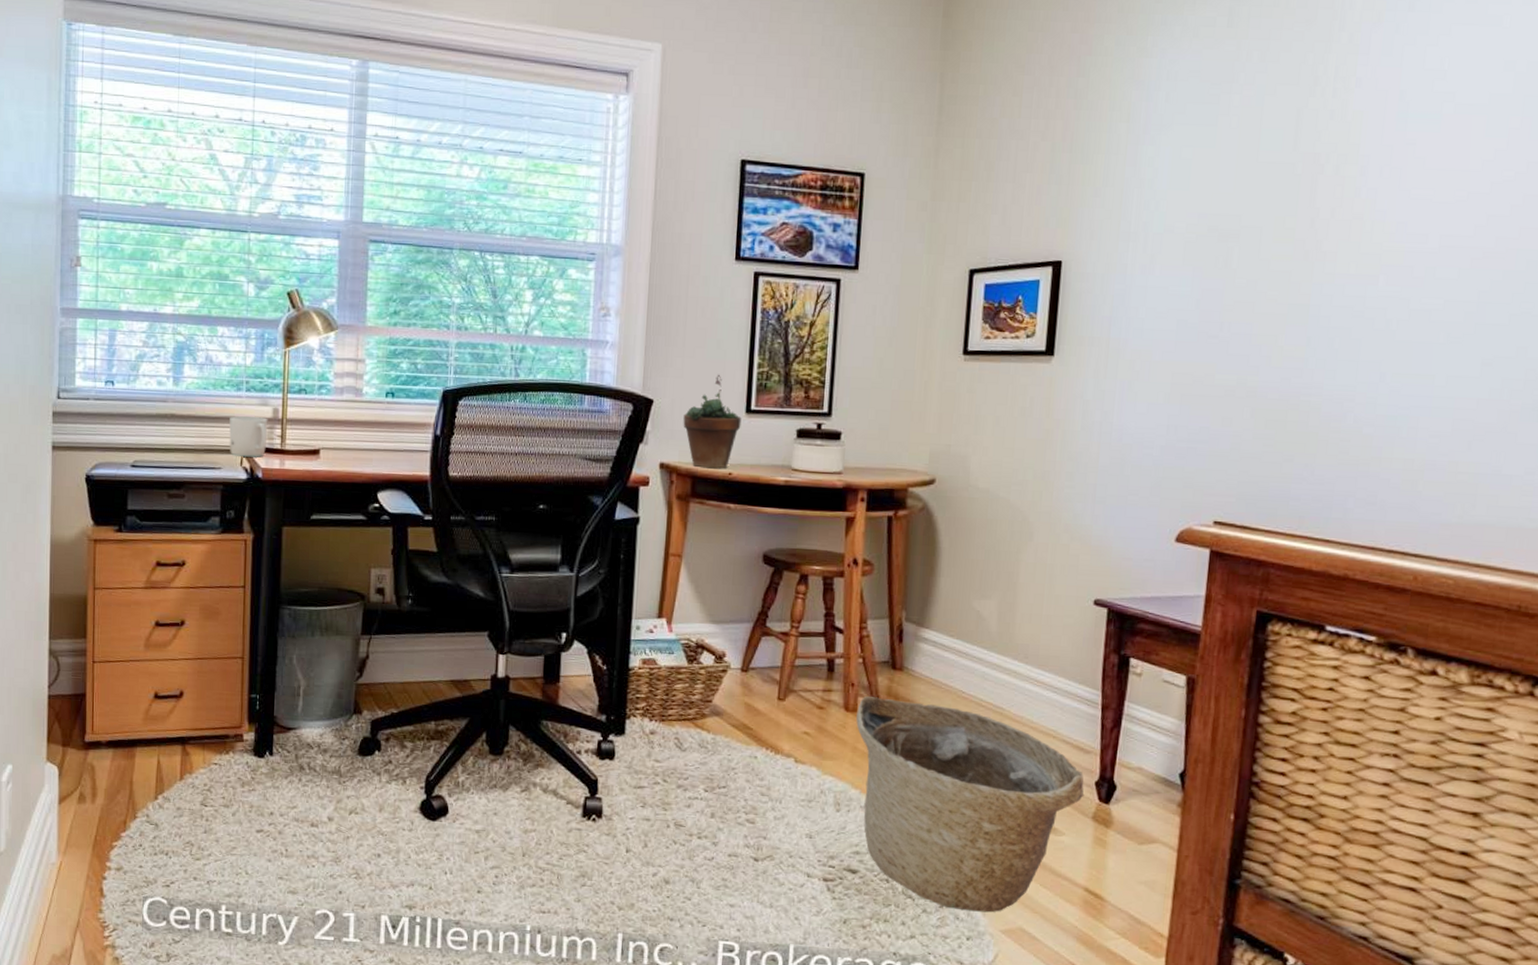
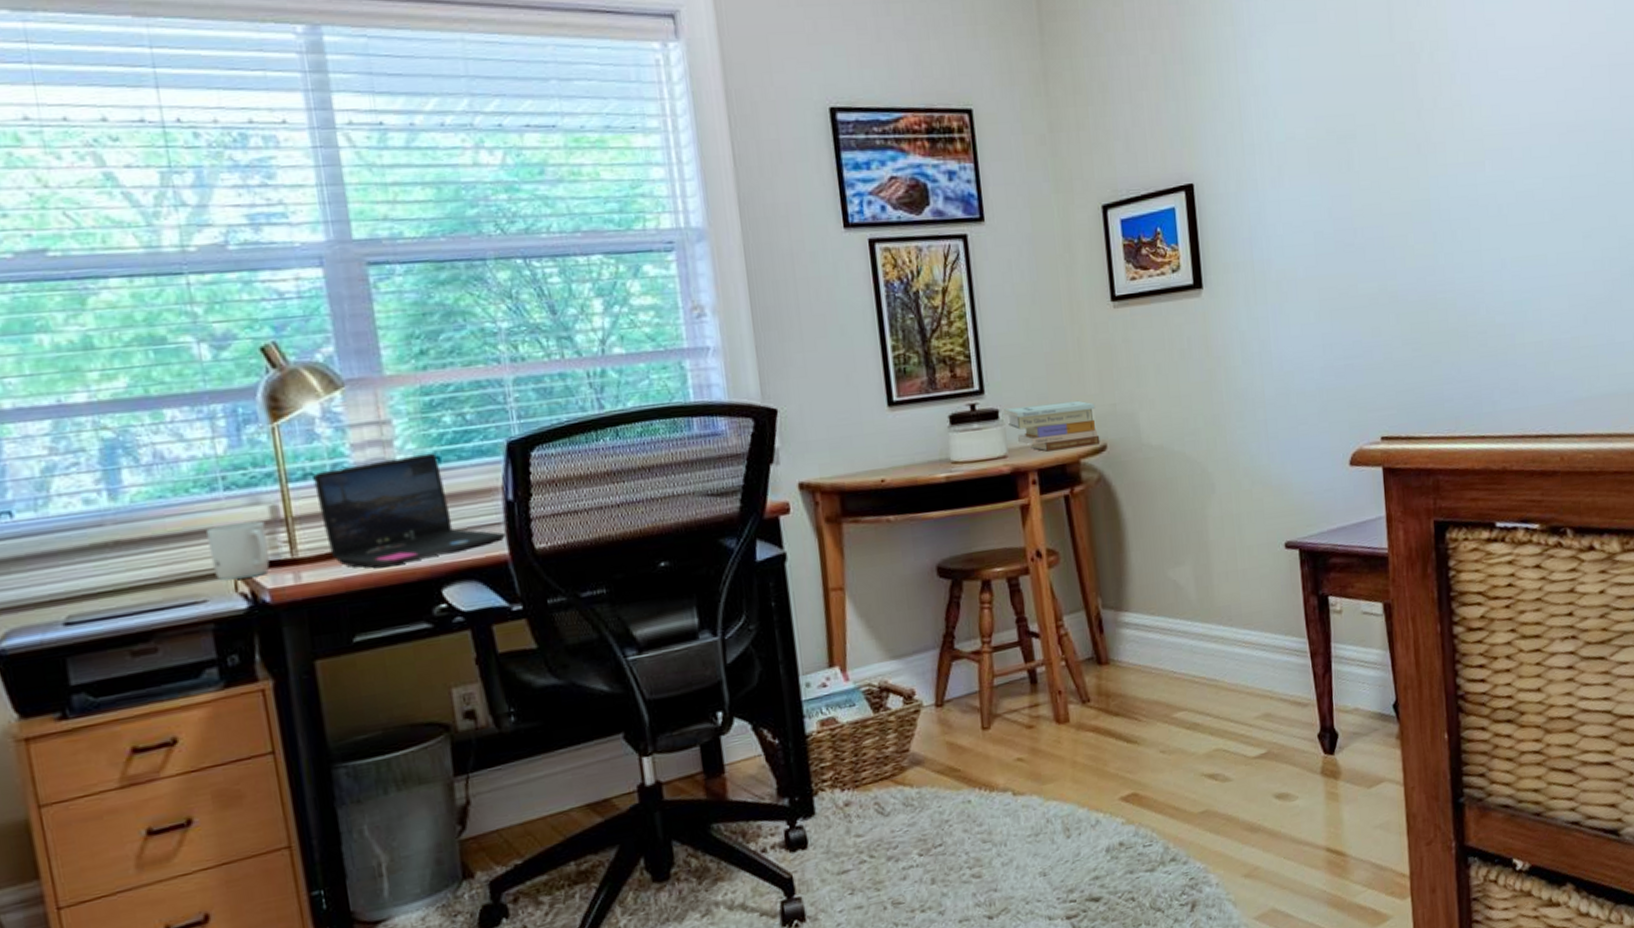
laptop: none [305,388,431,469] -> present [313,452,507,568]
succulent plant: present [683,374,742,469] -> none [816,365,886,481]
books: none [846,432,931,478] -> present [1004,400,1101,452]
basket: present [856,696,1084,913] -> none [1069,691,1310,910]

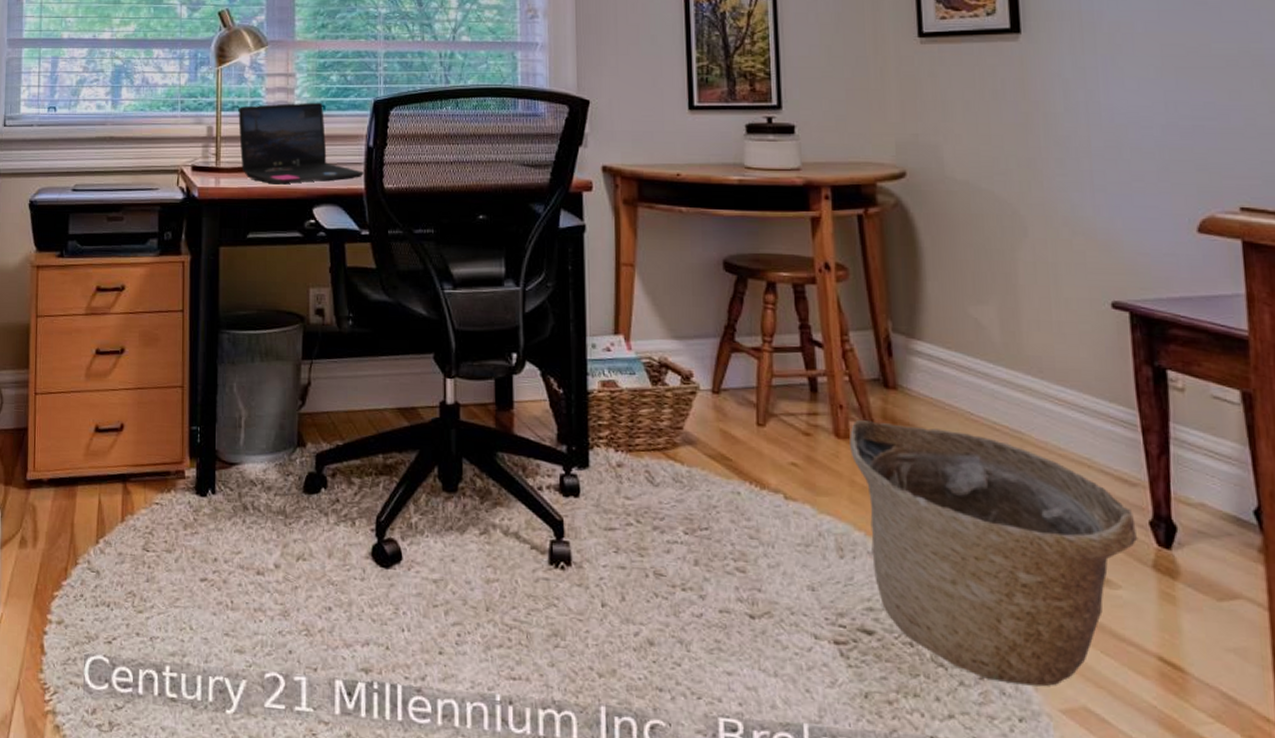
mug: present [206,521,270,581] -> none [165,136,203,177]
books: present [1004,400,1101,452] -> none [800,125,899,171]
basket: none [1069,691,1310,910] -> present [850,420,1138,687]

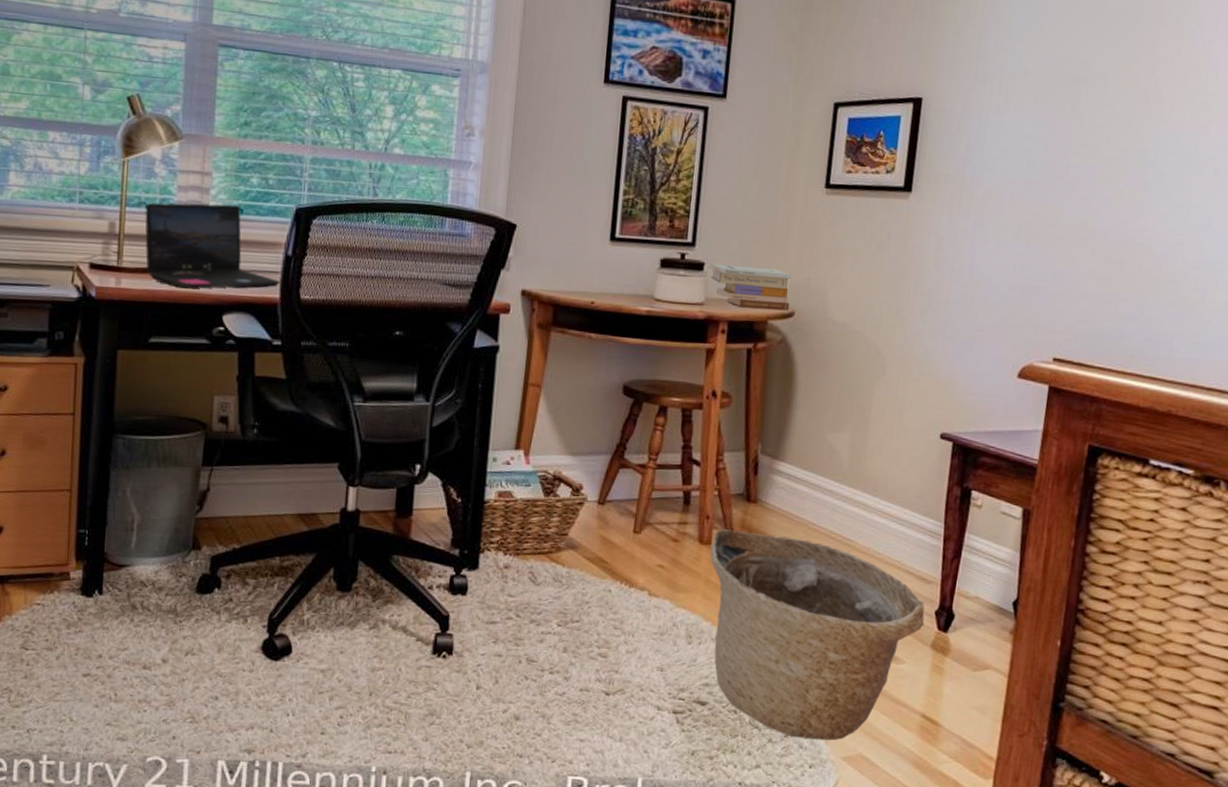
books: none [800,125,899,171] -> present [709,263,792,311]

